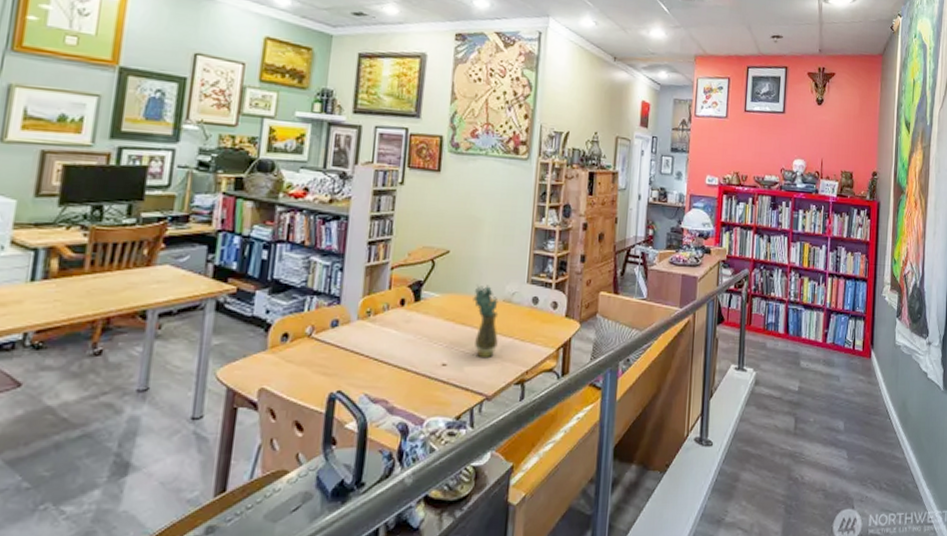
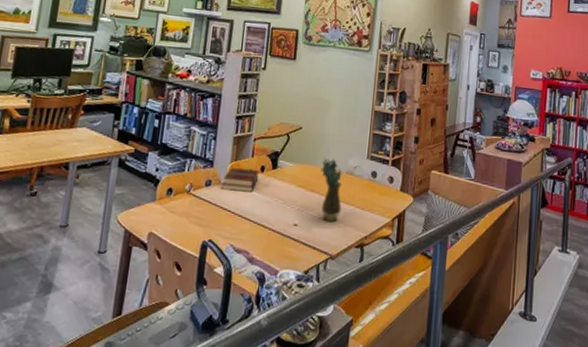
books: none [351,303,398,331] -> present [221,168,259,192]

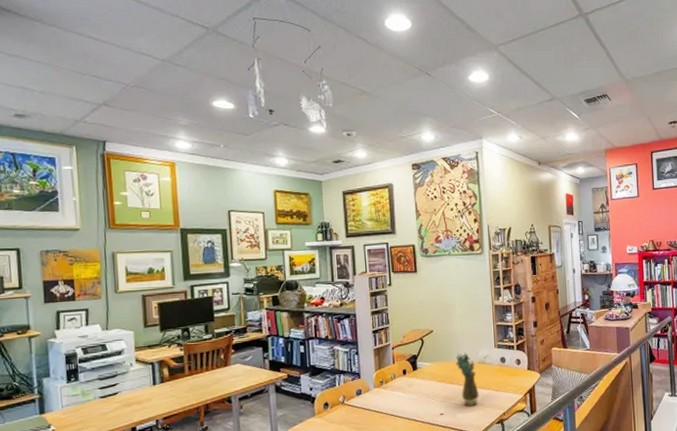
books: present [221,168,259,192] -> none [371,374,403,396]

